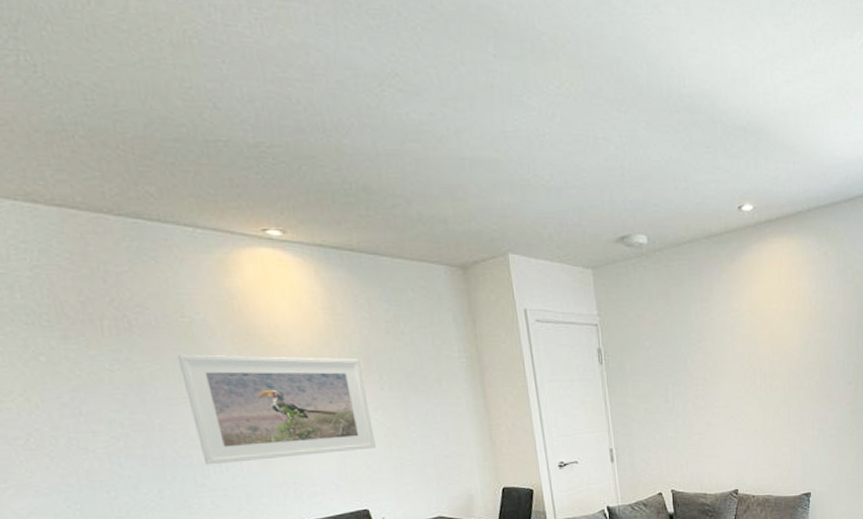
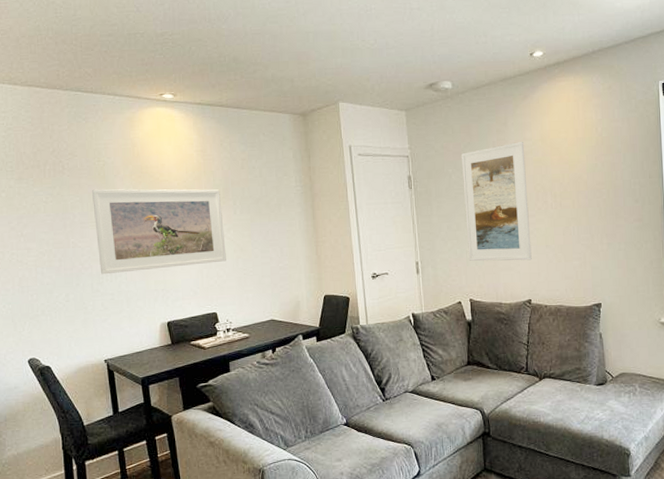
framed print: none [659,311,739,448] -> present [461,141,532,261]

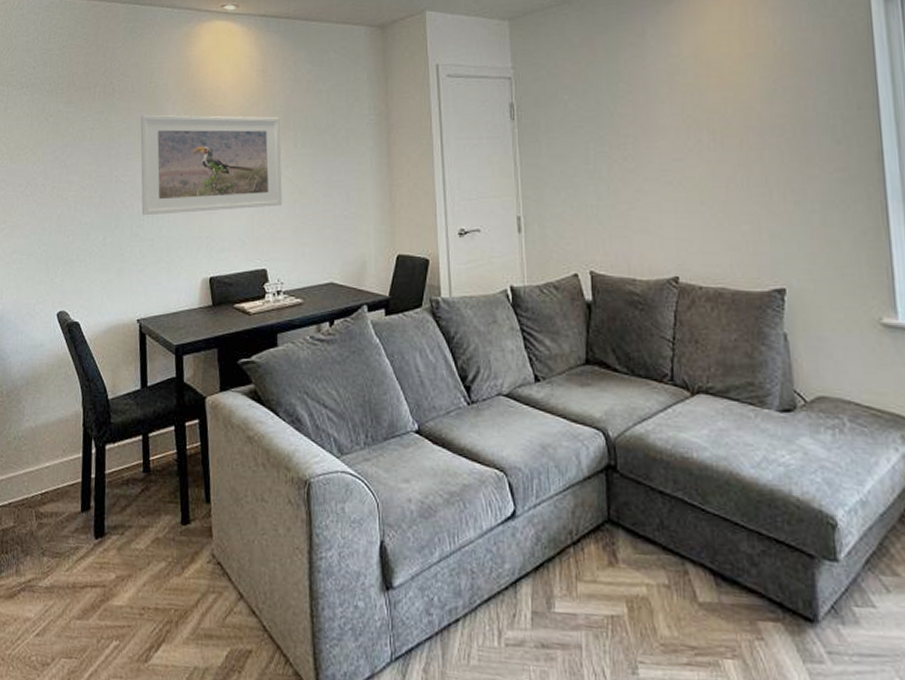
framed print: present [461,141,532,261] -> none [580,58,680,221]

